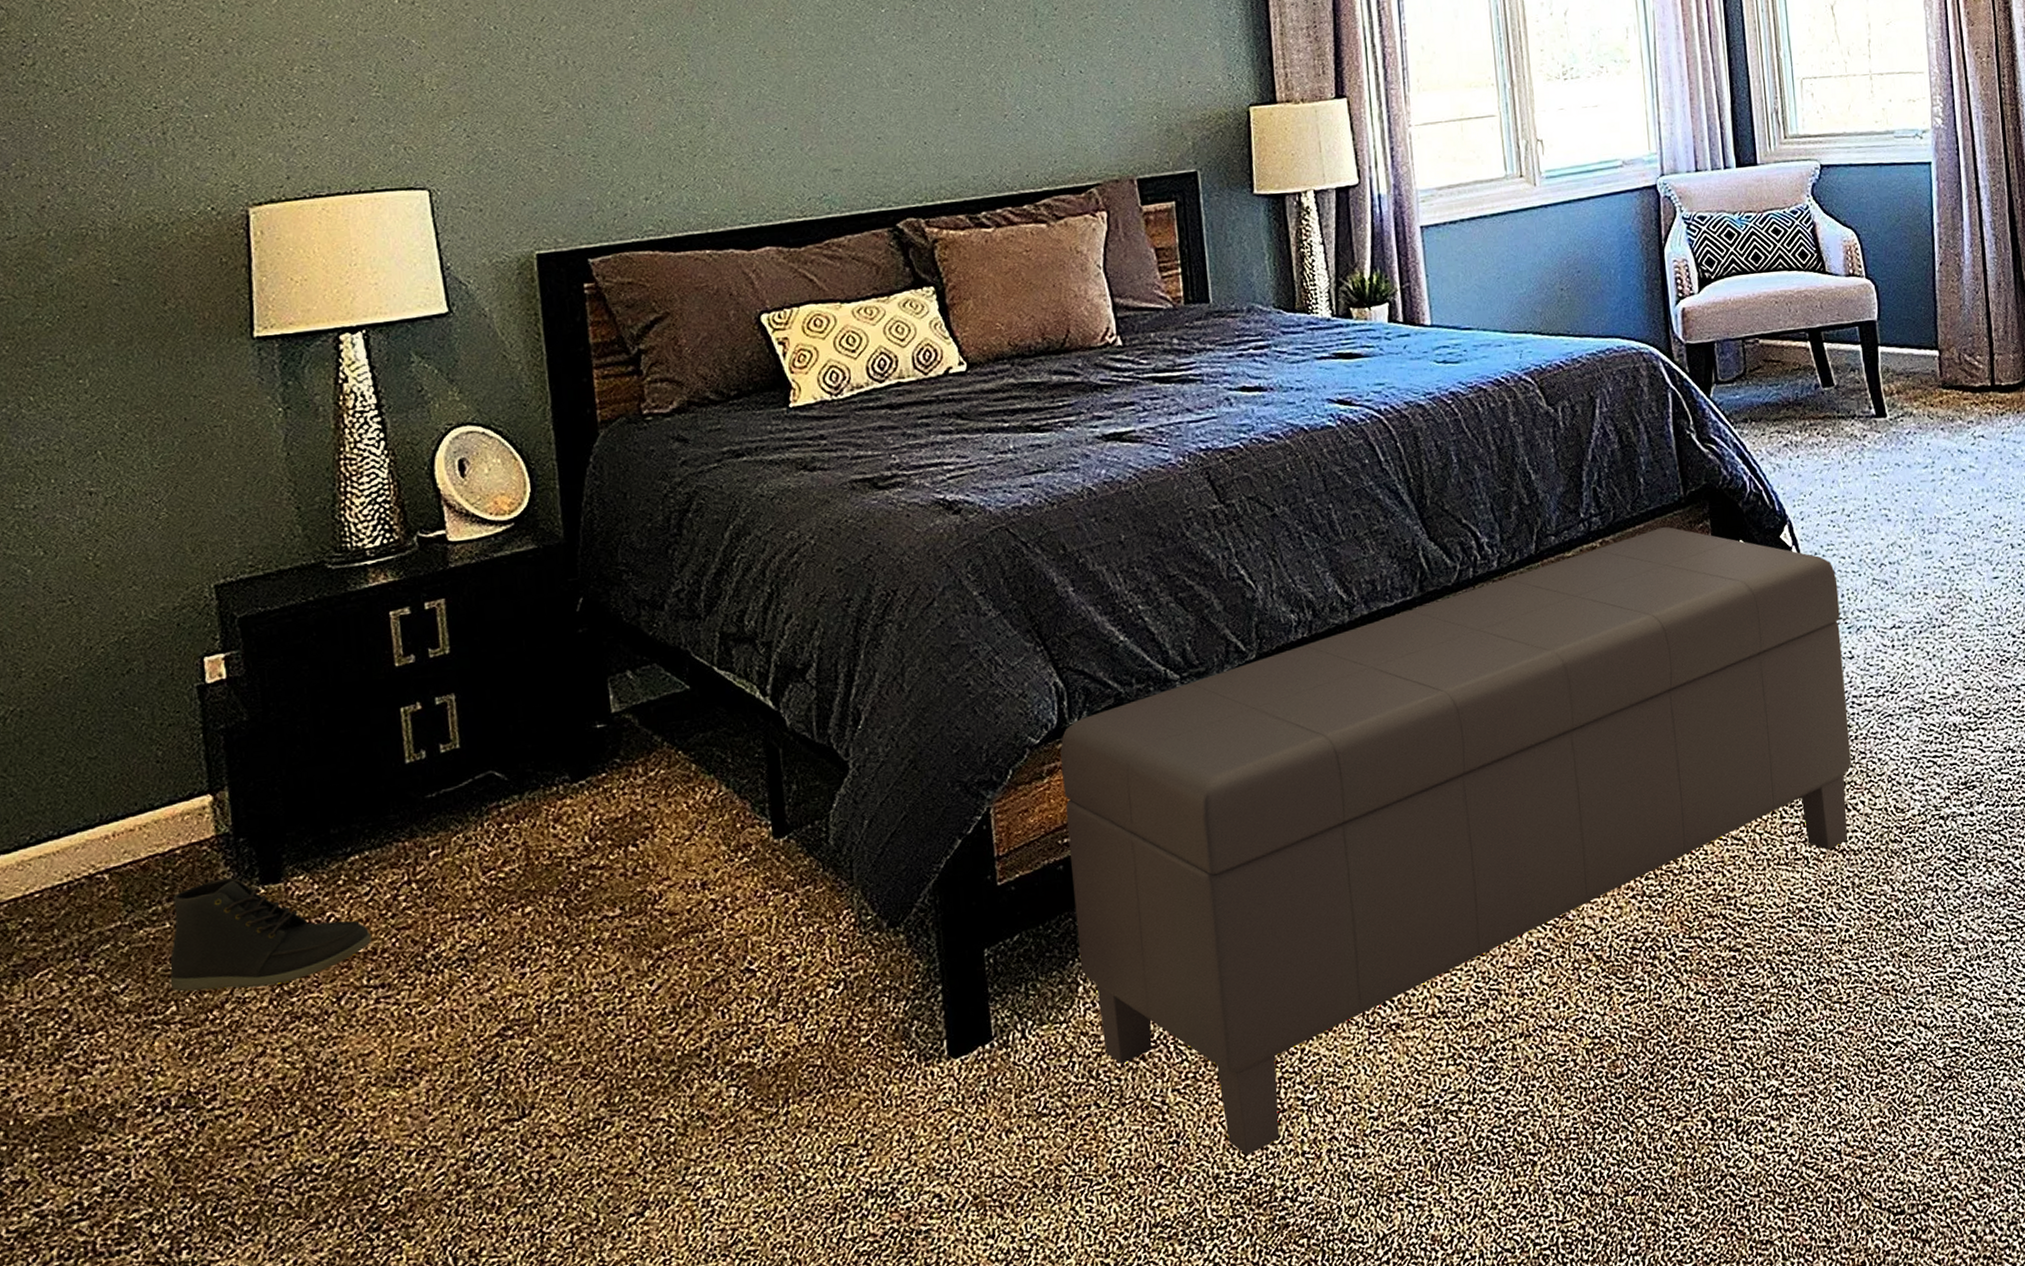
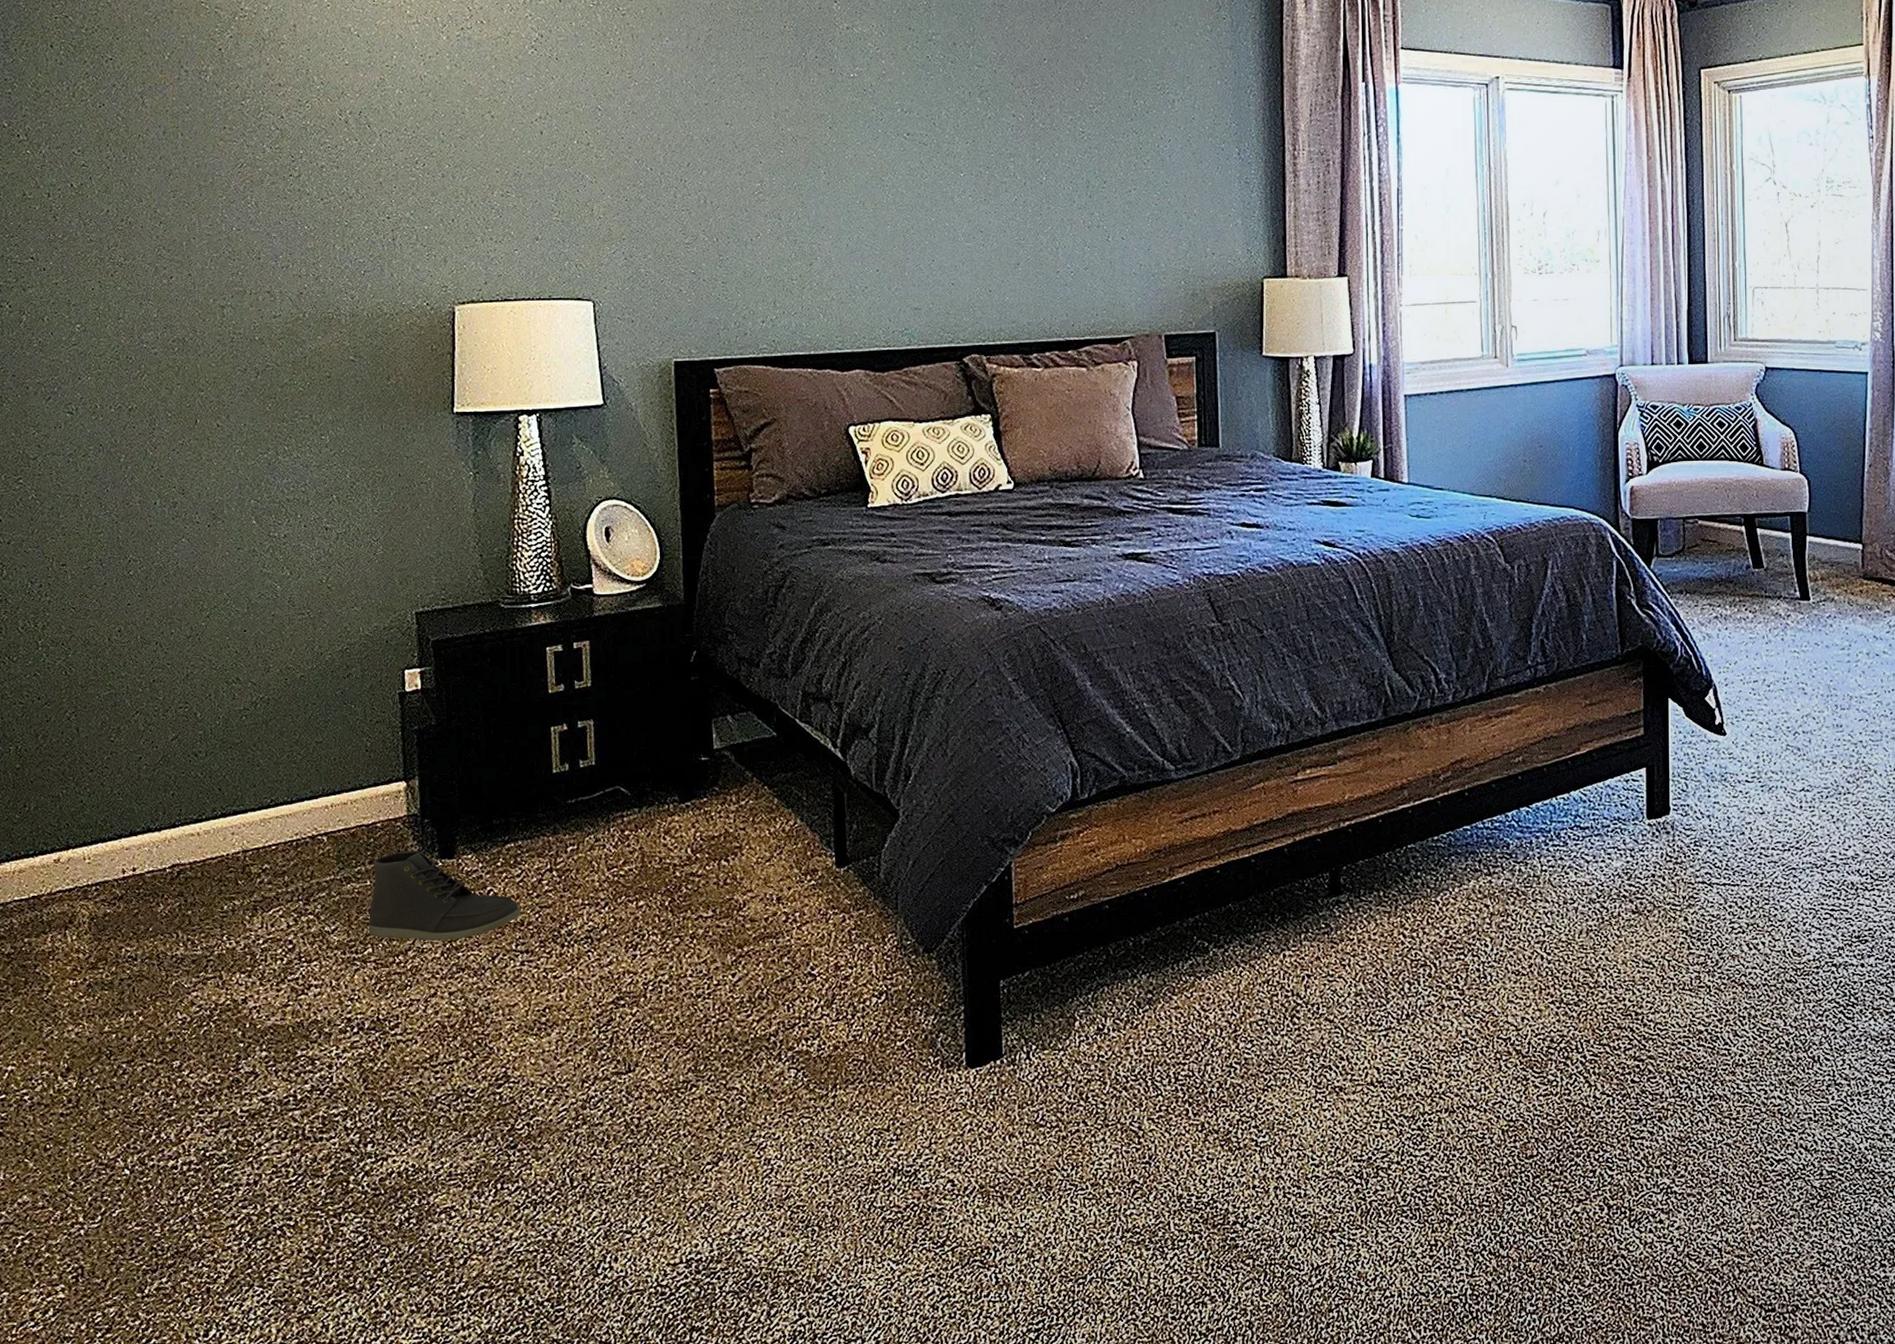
ottoman: present [1060,527,1852,1156] -> none [1072,680,1756,1183]

